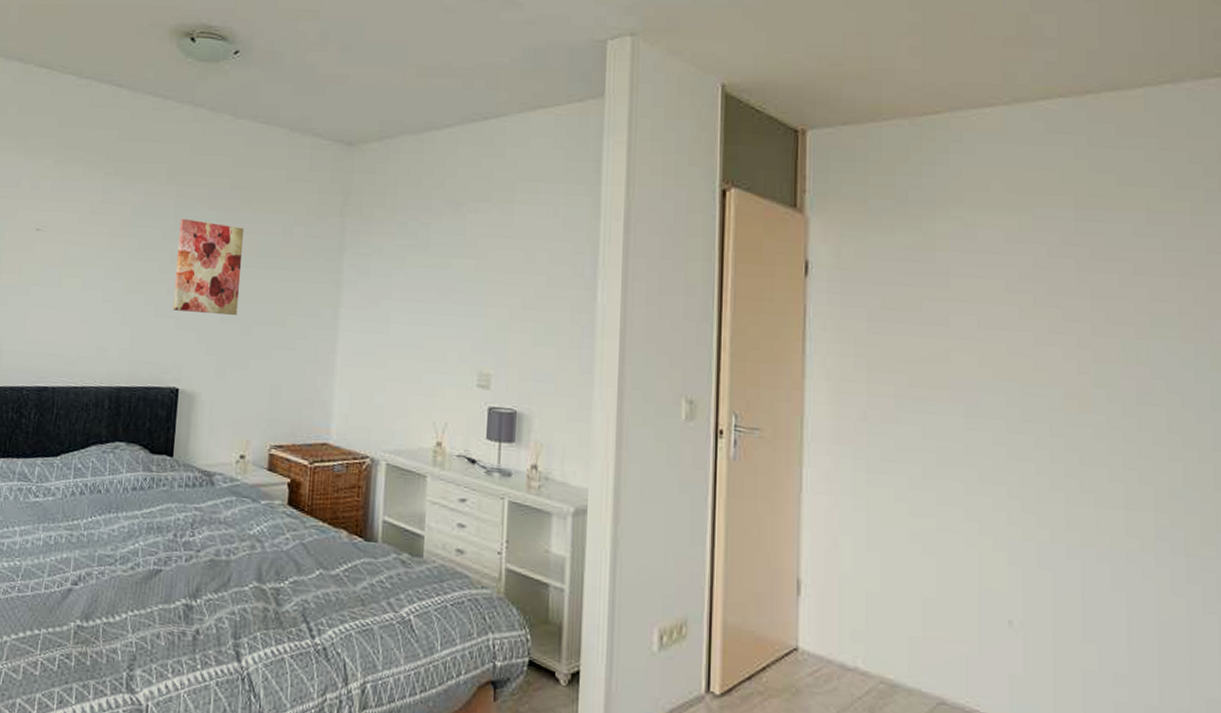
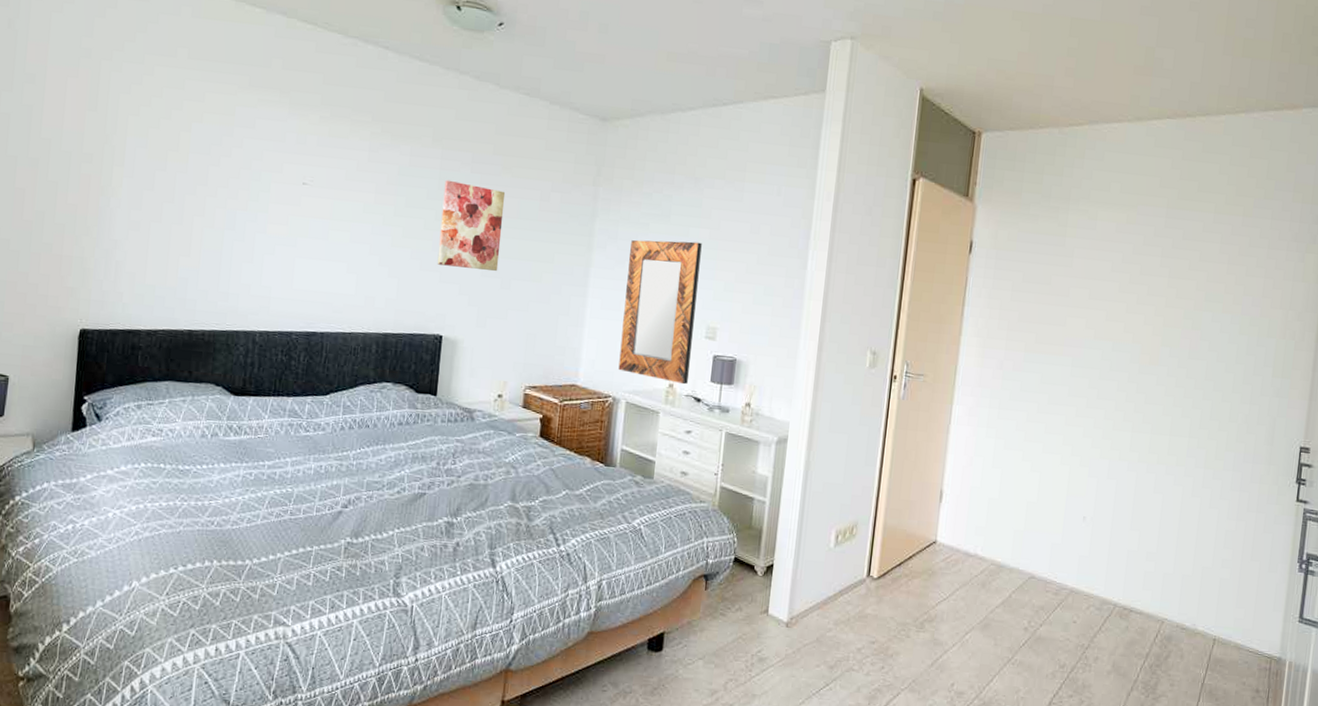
home mirror: none [376,274,468,443] -> present [618,240,702,385]

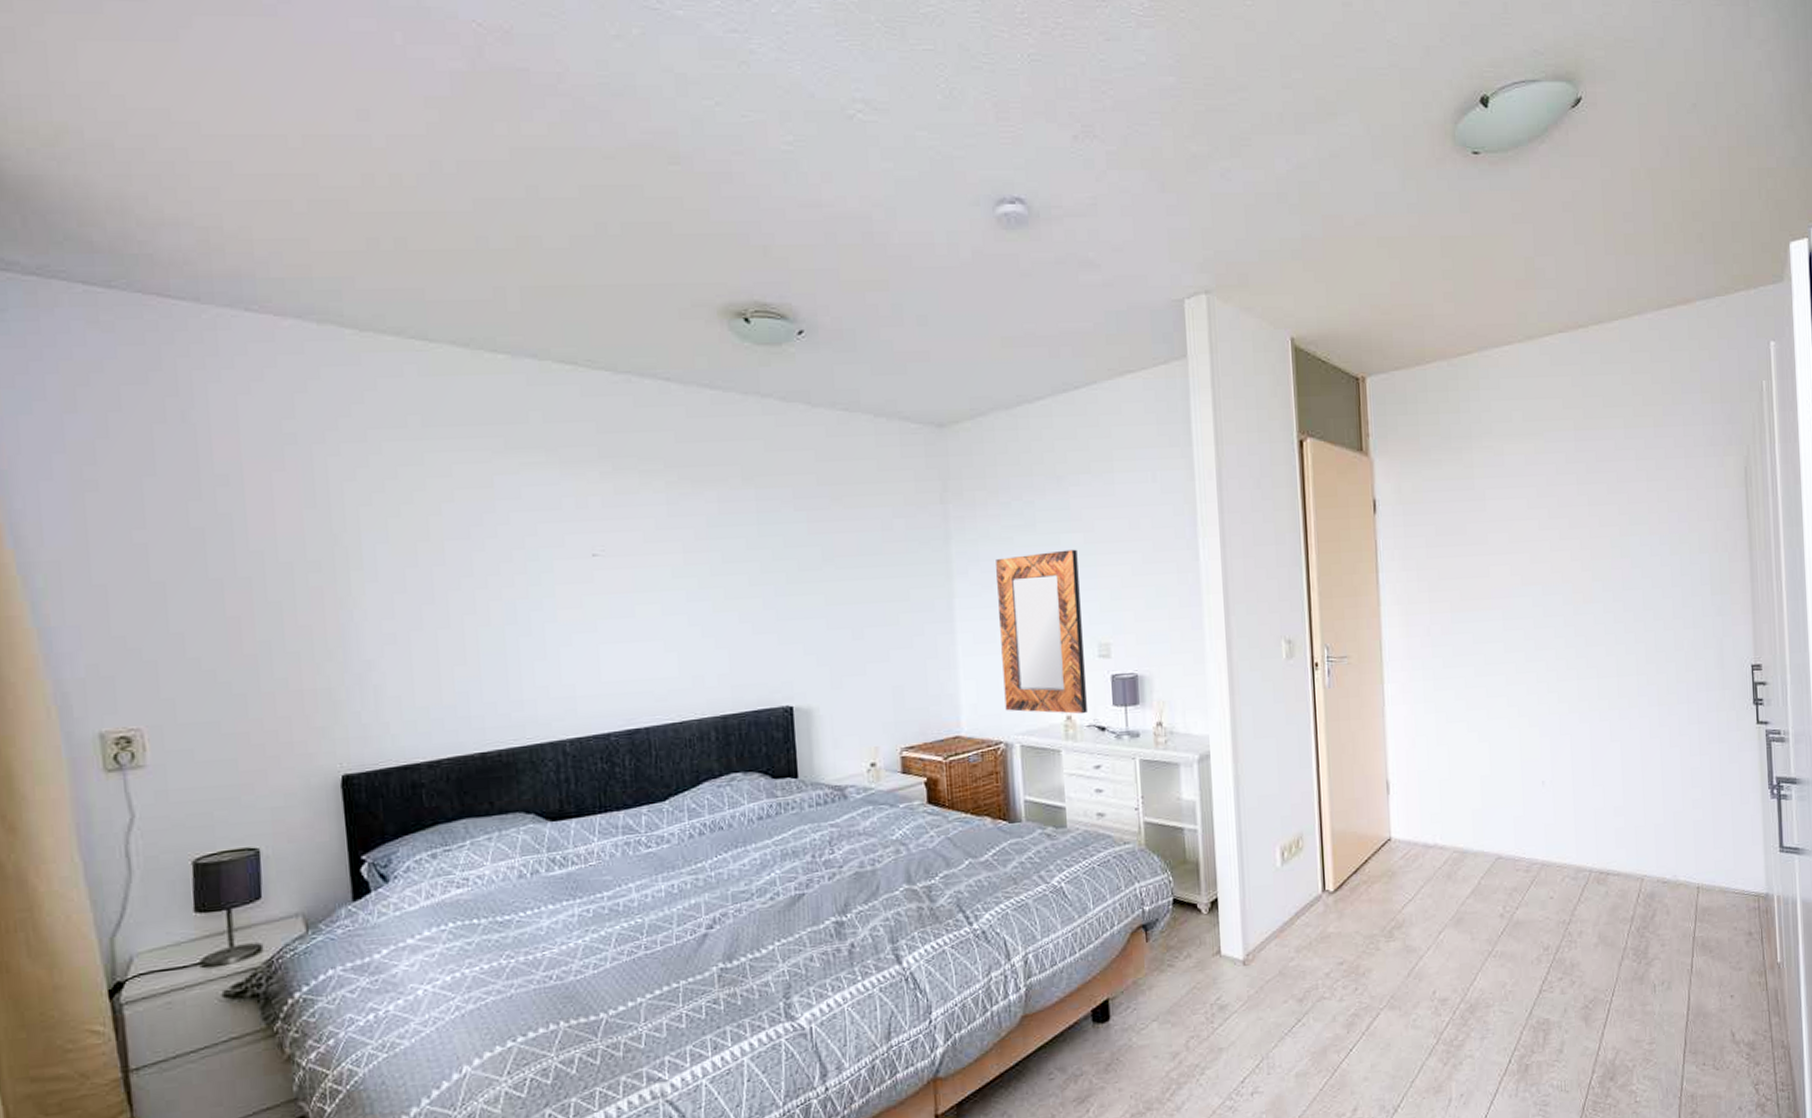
wall art: present [437,180,506,272] -> none [765,523,846,625]

